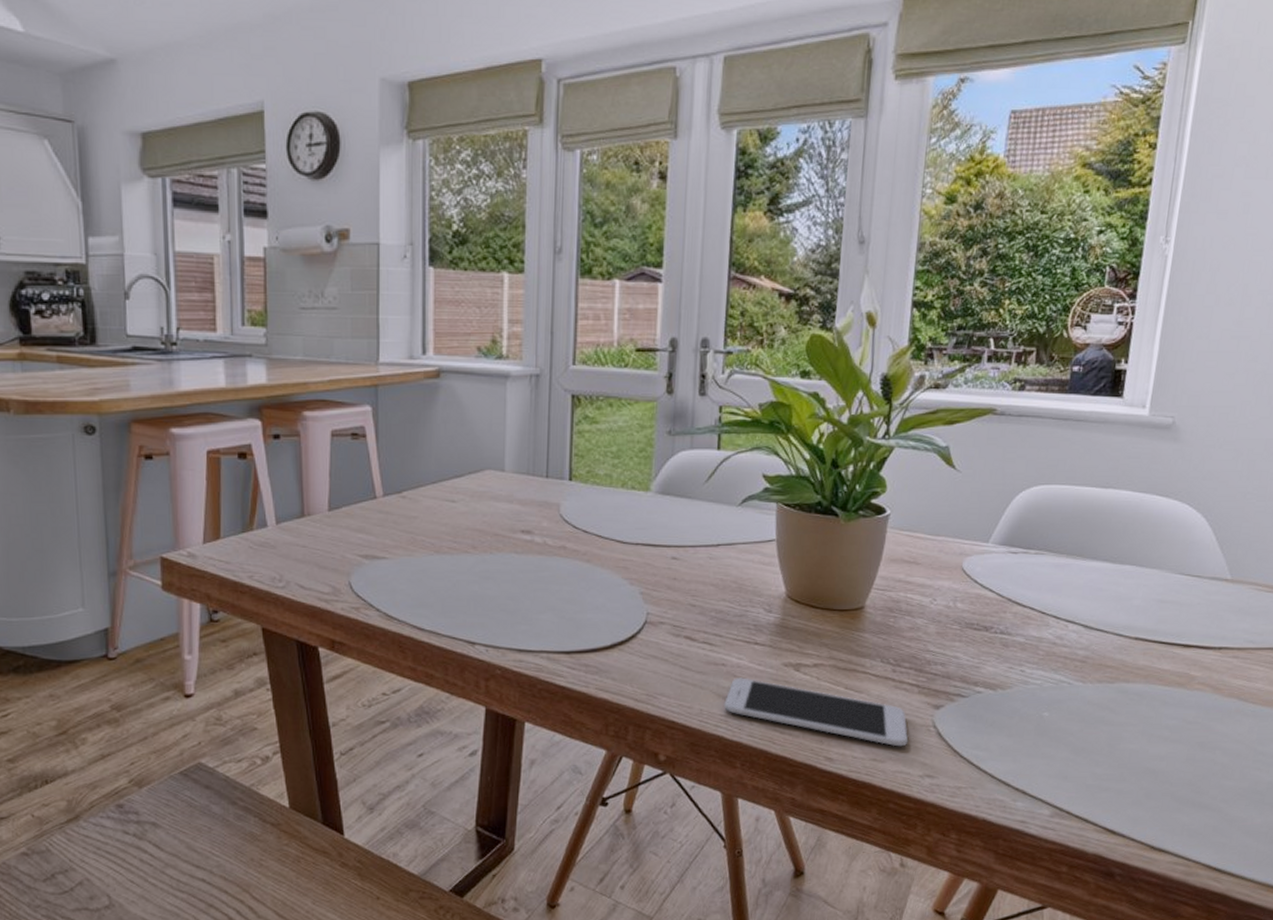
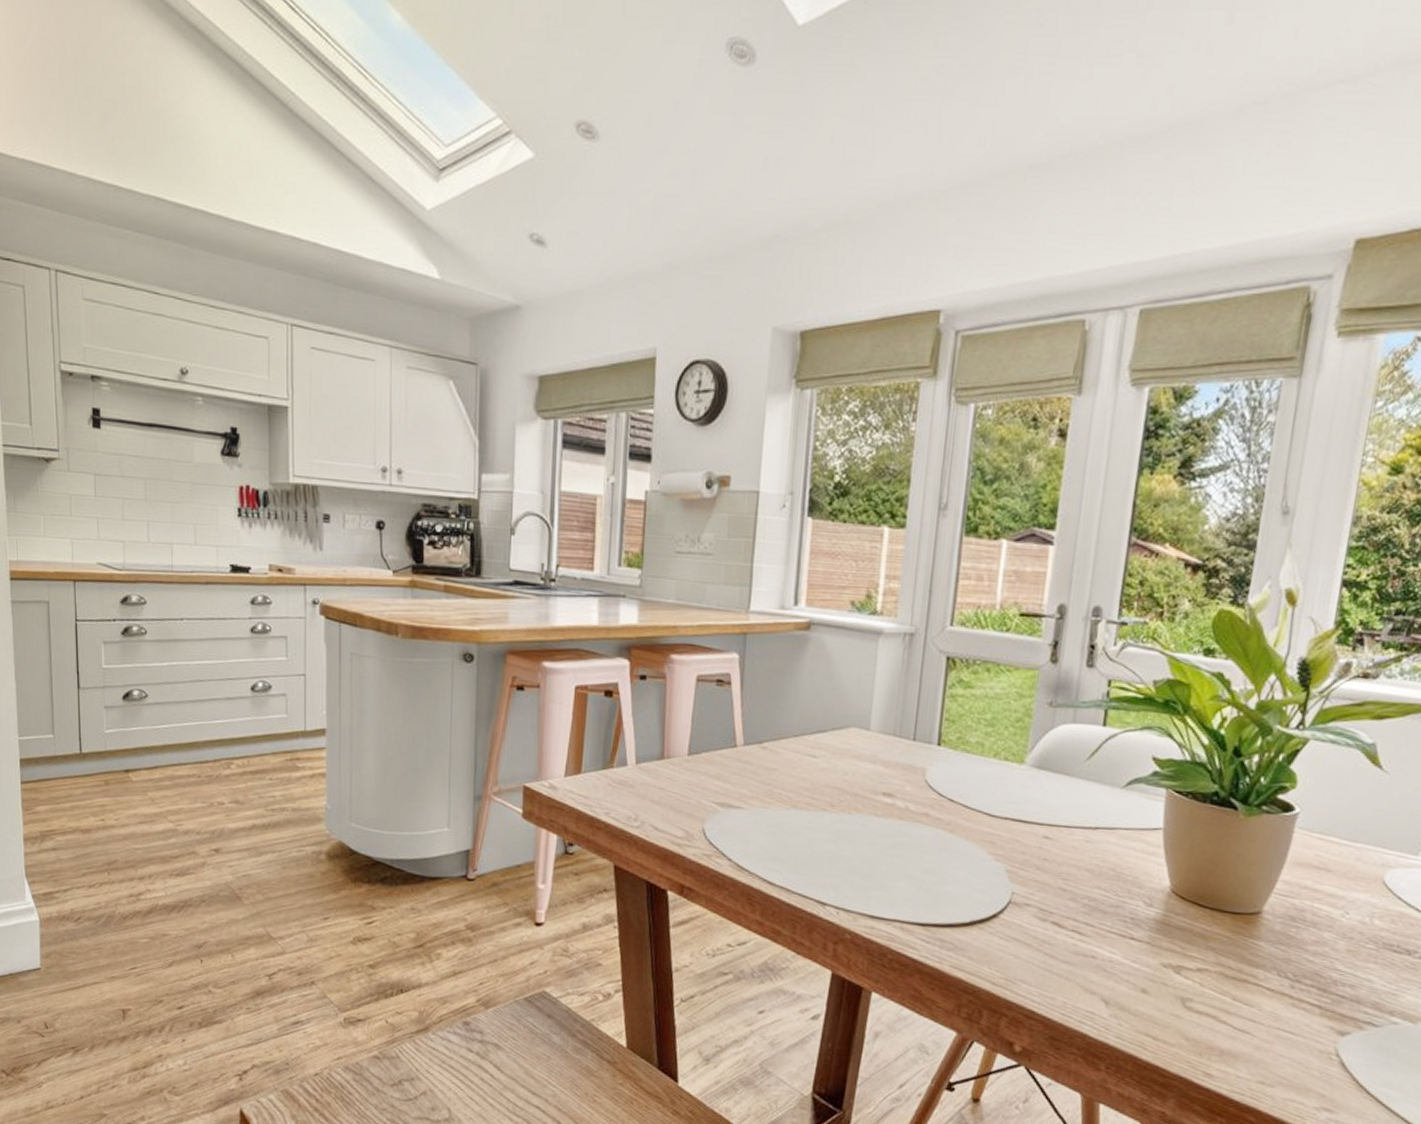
smartphone: present [723,677,909,747] -> none [1090,973,1305,1073]

